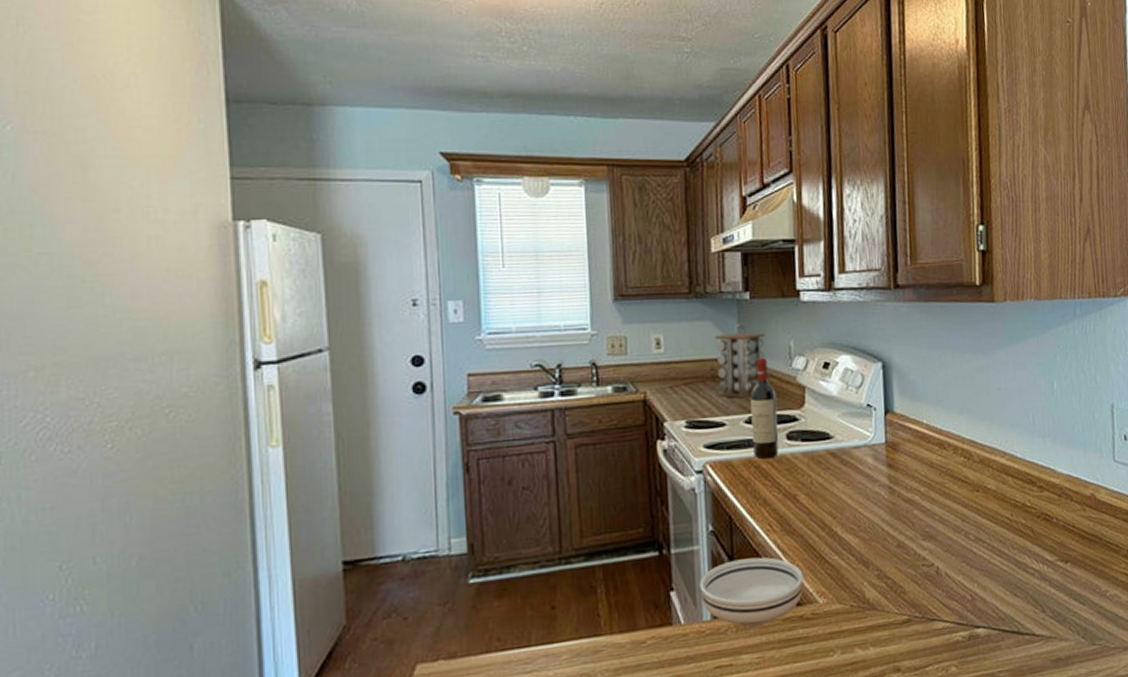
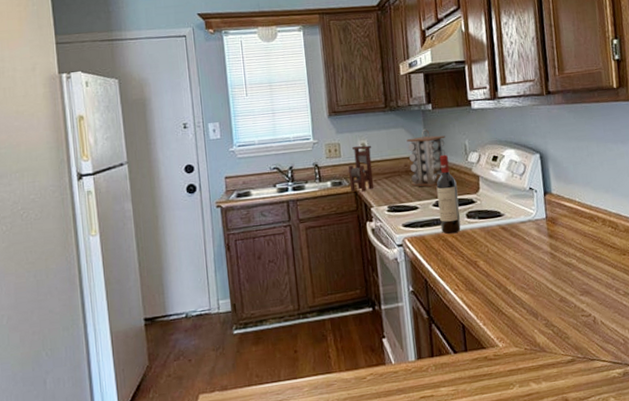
paper towel holder: none [635,341,670,401] -> present [348,145,374,192]
bowl: present [699,557,804,626] -> none [404,311,486,366]

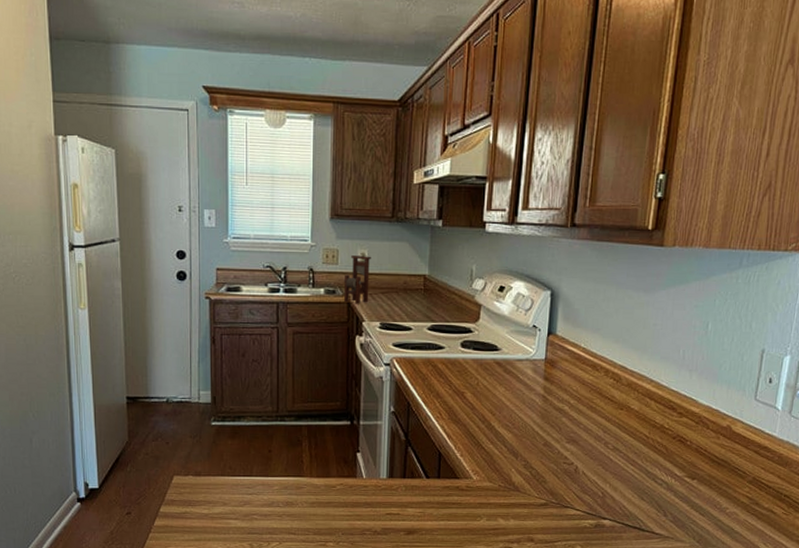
spice rack: present [406,128,446,188] -> none [407,246,452,310]
wine bottle: present [436,155,461,234] -> none [432,278,456,360]

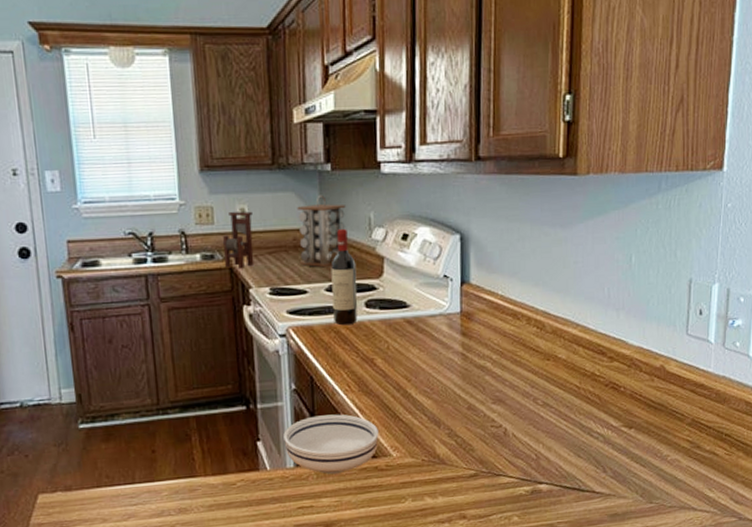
bowl: none [380,436,463,488] -> present [283,414,379,474]
spice rack: none [407,246,452,310] -> present [297,194,346,268]
wine bottle: none [432,278,456,360] -> present [331,229,358,325]

